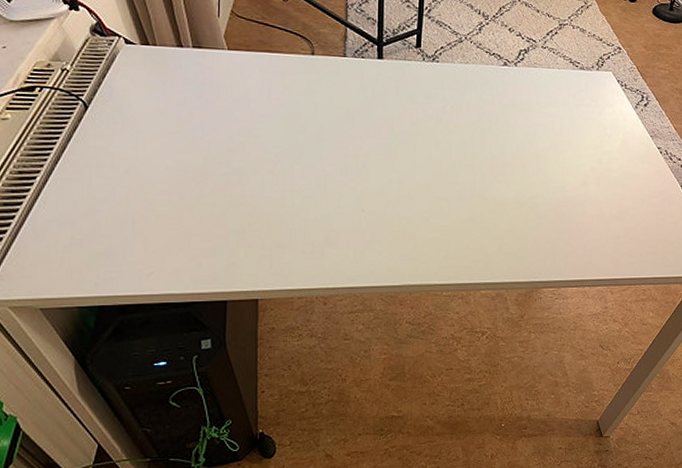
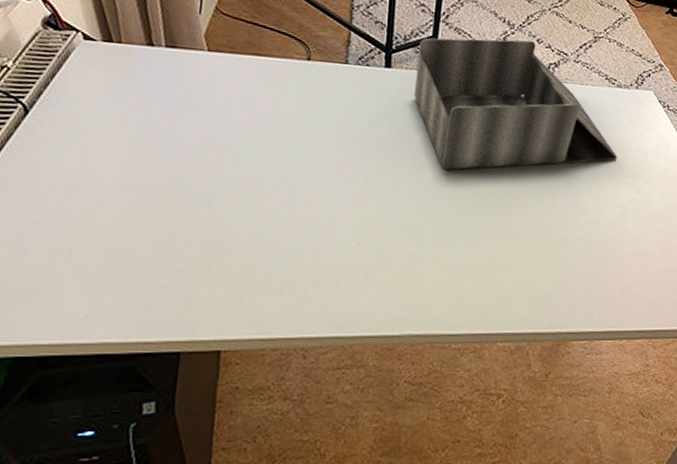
desk organizer: none [404,29,581,147] -> present [414,37,618,170]

